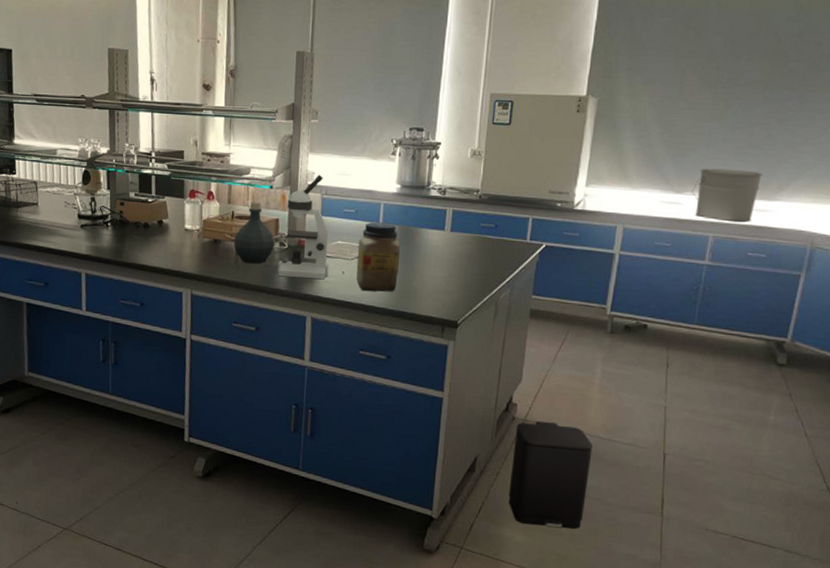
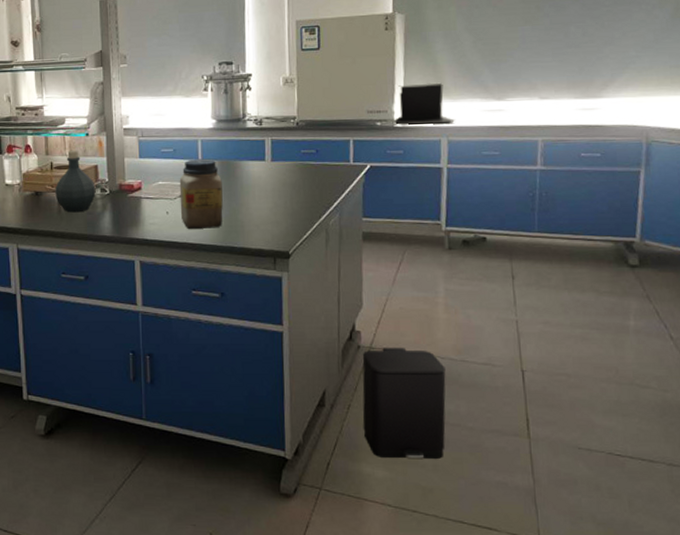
microscope: present [278,174,329,280] -> none [101,117,153,223]
laptop computer: none [571,169,633,211] -> present [391,82,455,126]
bucket: present [691,168,763,222] -> none [513,70,585,124]

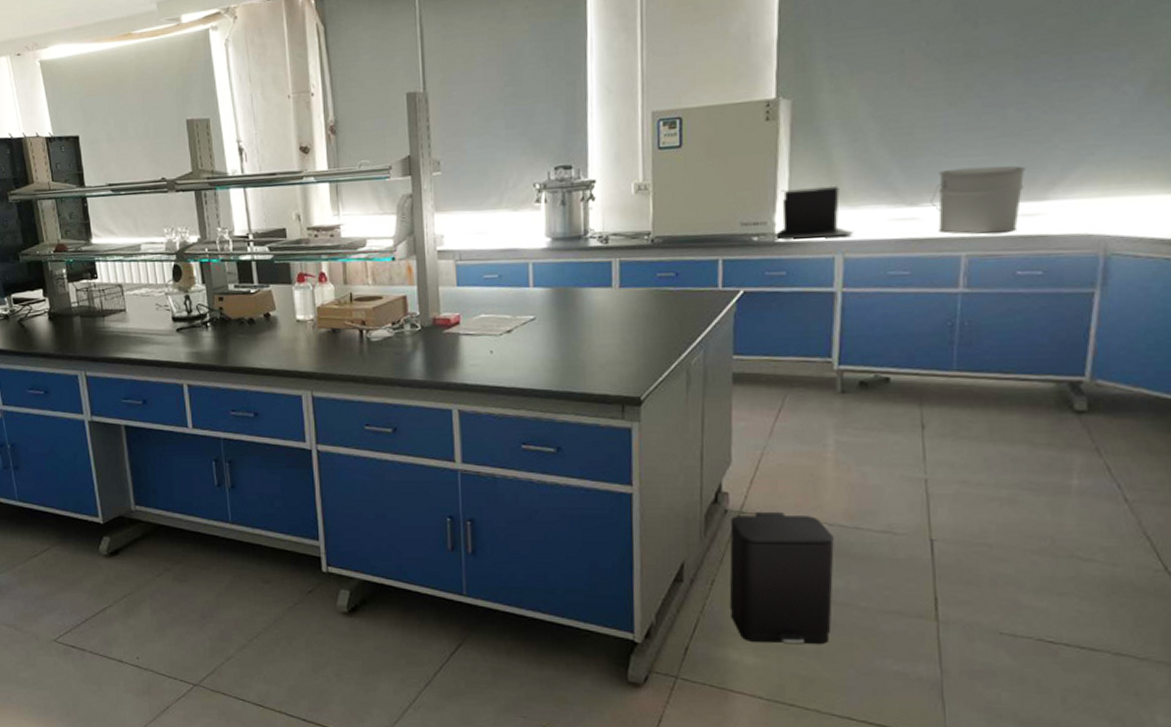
flask: present [55,150,96,213] -> none [356,277,405,353]
jar: present [179,158,223,229] -> none [506,285,560,371]
bucket: none [513,70,585,124] -> present [930,166,1026,235]

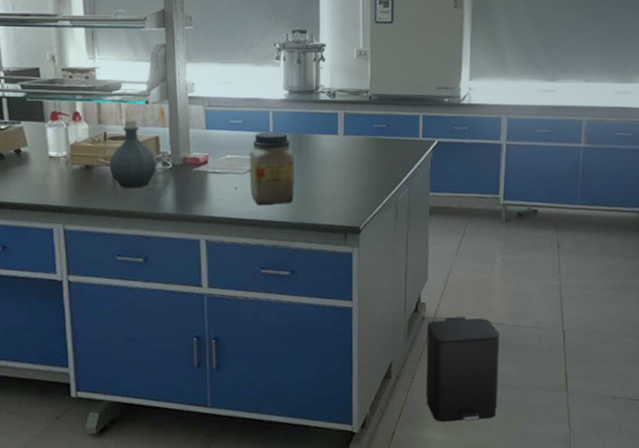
flask: none [356,277,405,353] -> present [109,119,157,189]
jar: none [506,285,560,371] -> present [249,131,295,205]
laptop computer: present [771,185,853,241] -> none [457,62,514,103]
bucket: present [930,166,1026,235] -> none [564,56,622,105]

